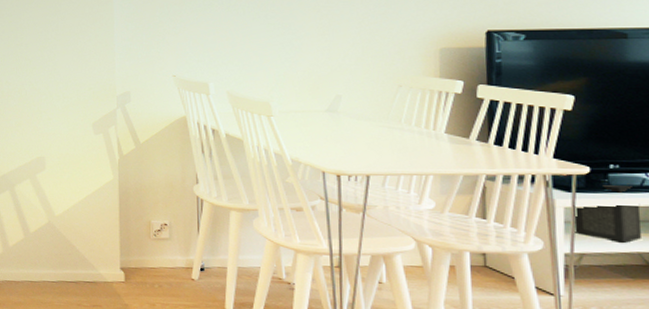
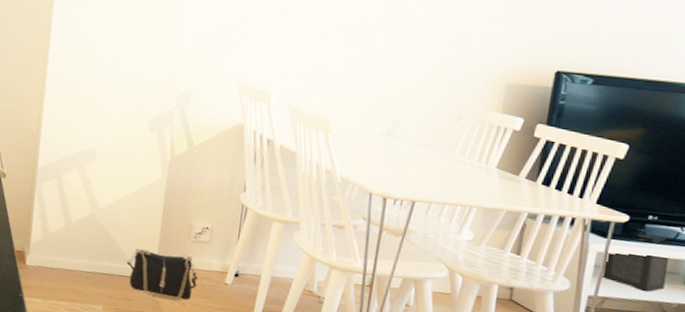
handbag: none [90,252,164,302] -> present [126,249,198,300]

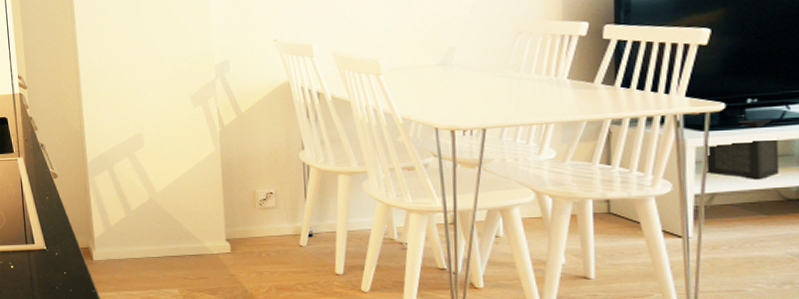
handbag: present [126,249,198,300] -> none [194,223,271,271]

